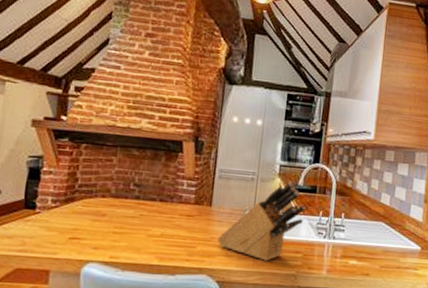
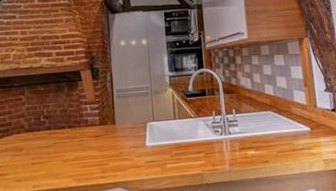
knife block: present [217,182,306,261] -> none [126,90,199,166]

